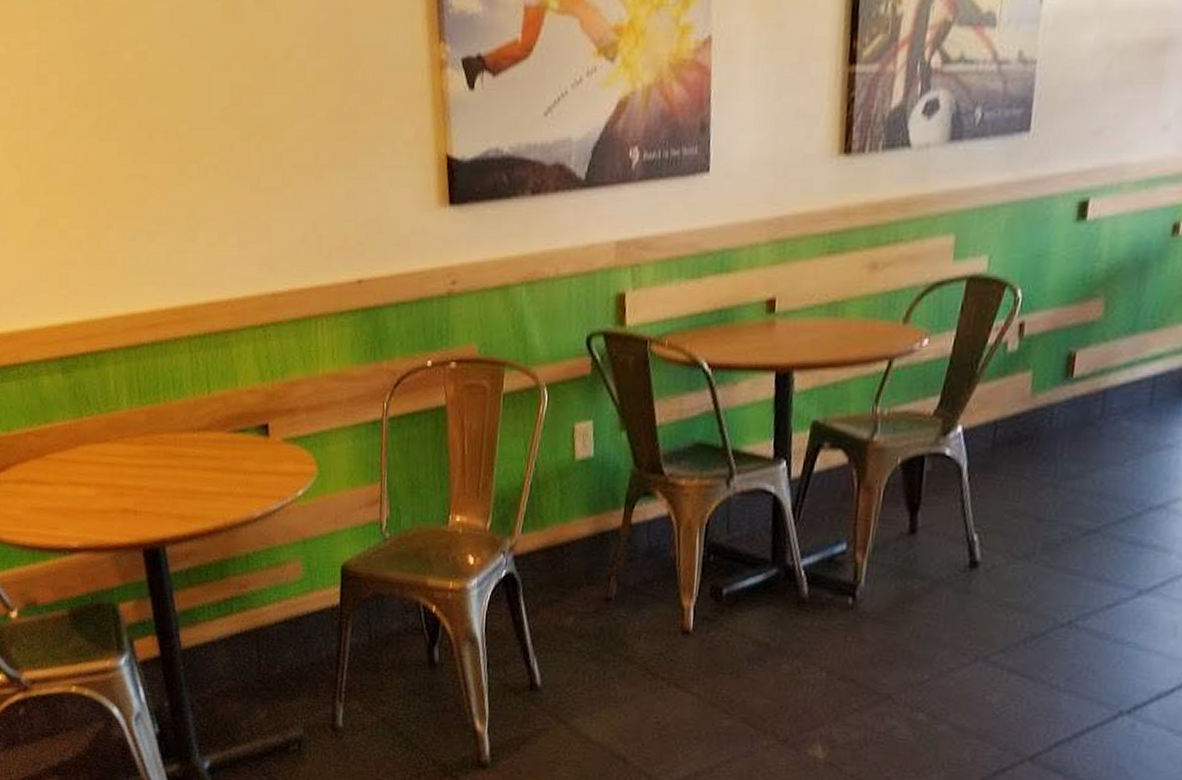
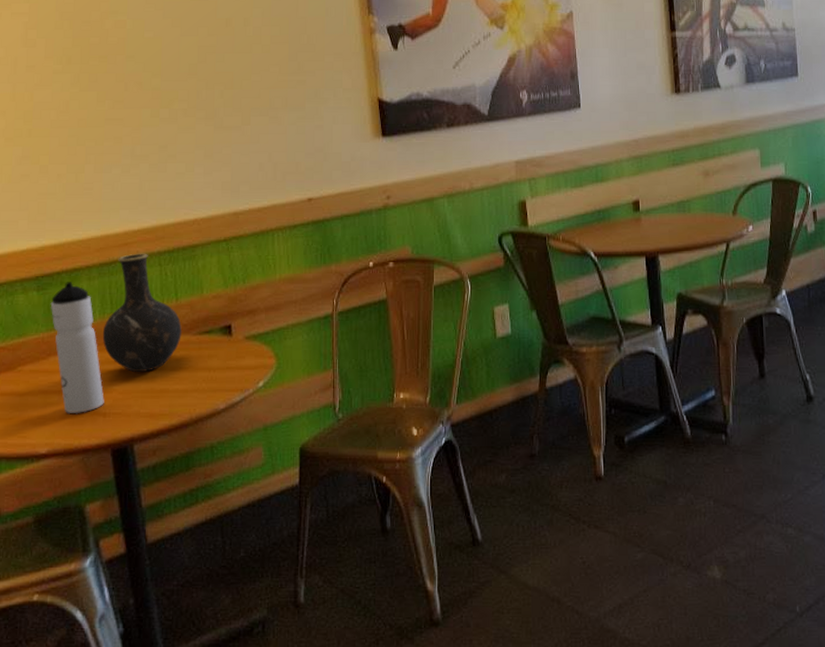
water bottle: none [76,365,135,510] -> present [50,282,104,414]
vase: none [131,336,215,471] -> present [102,253,182,373]

